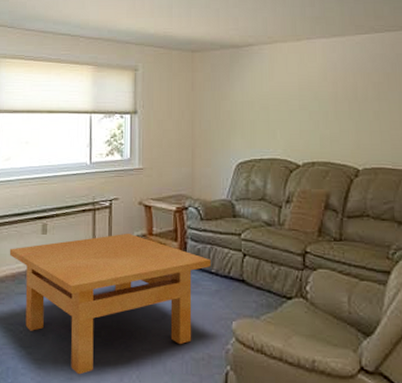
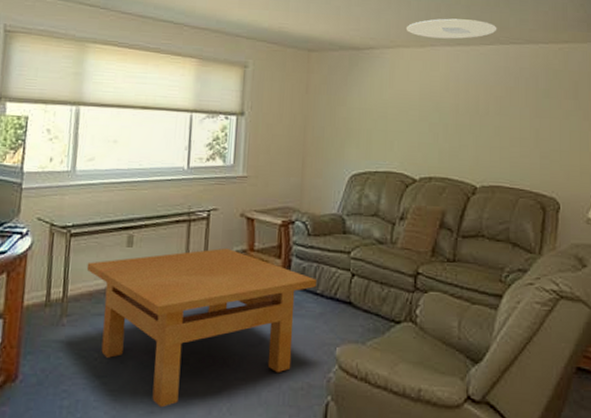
ceiling light: none [282,11,372,32] -> present [406,18,497,39]

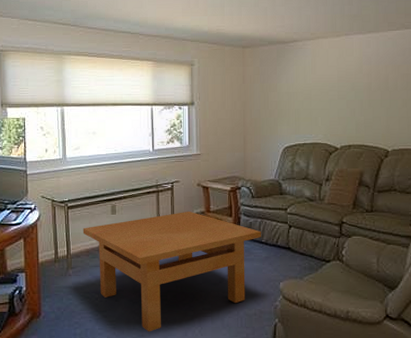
ceiling light: present [406,18,497,39] -> none [323,10,403,28]

